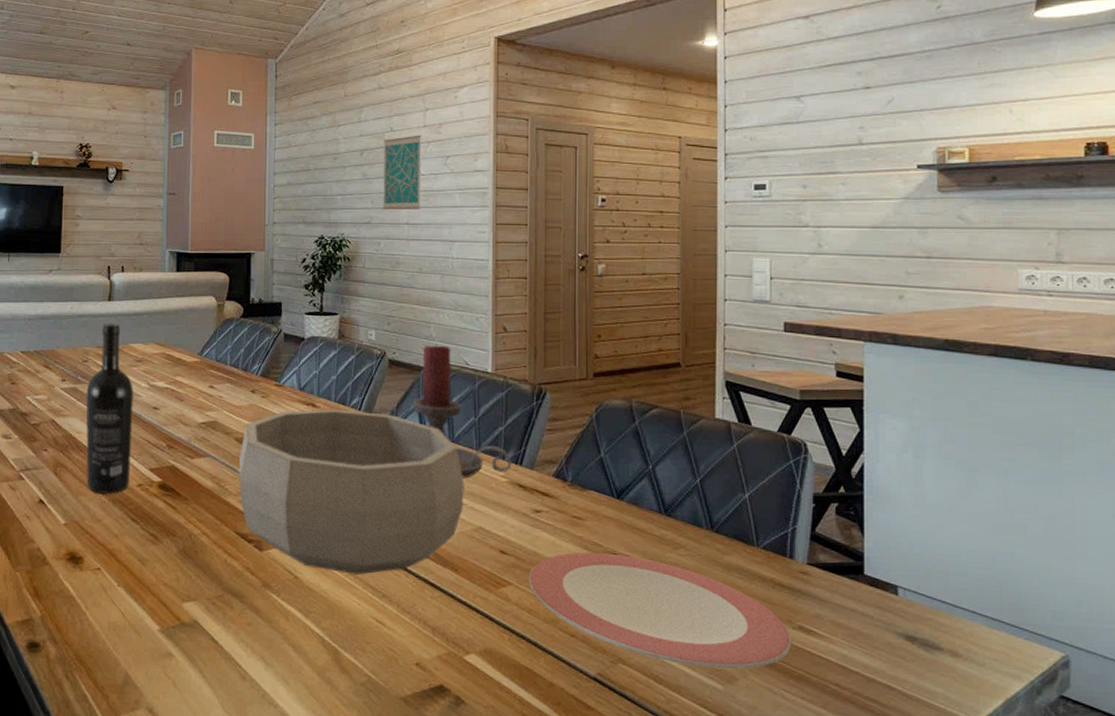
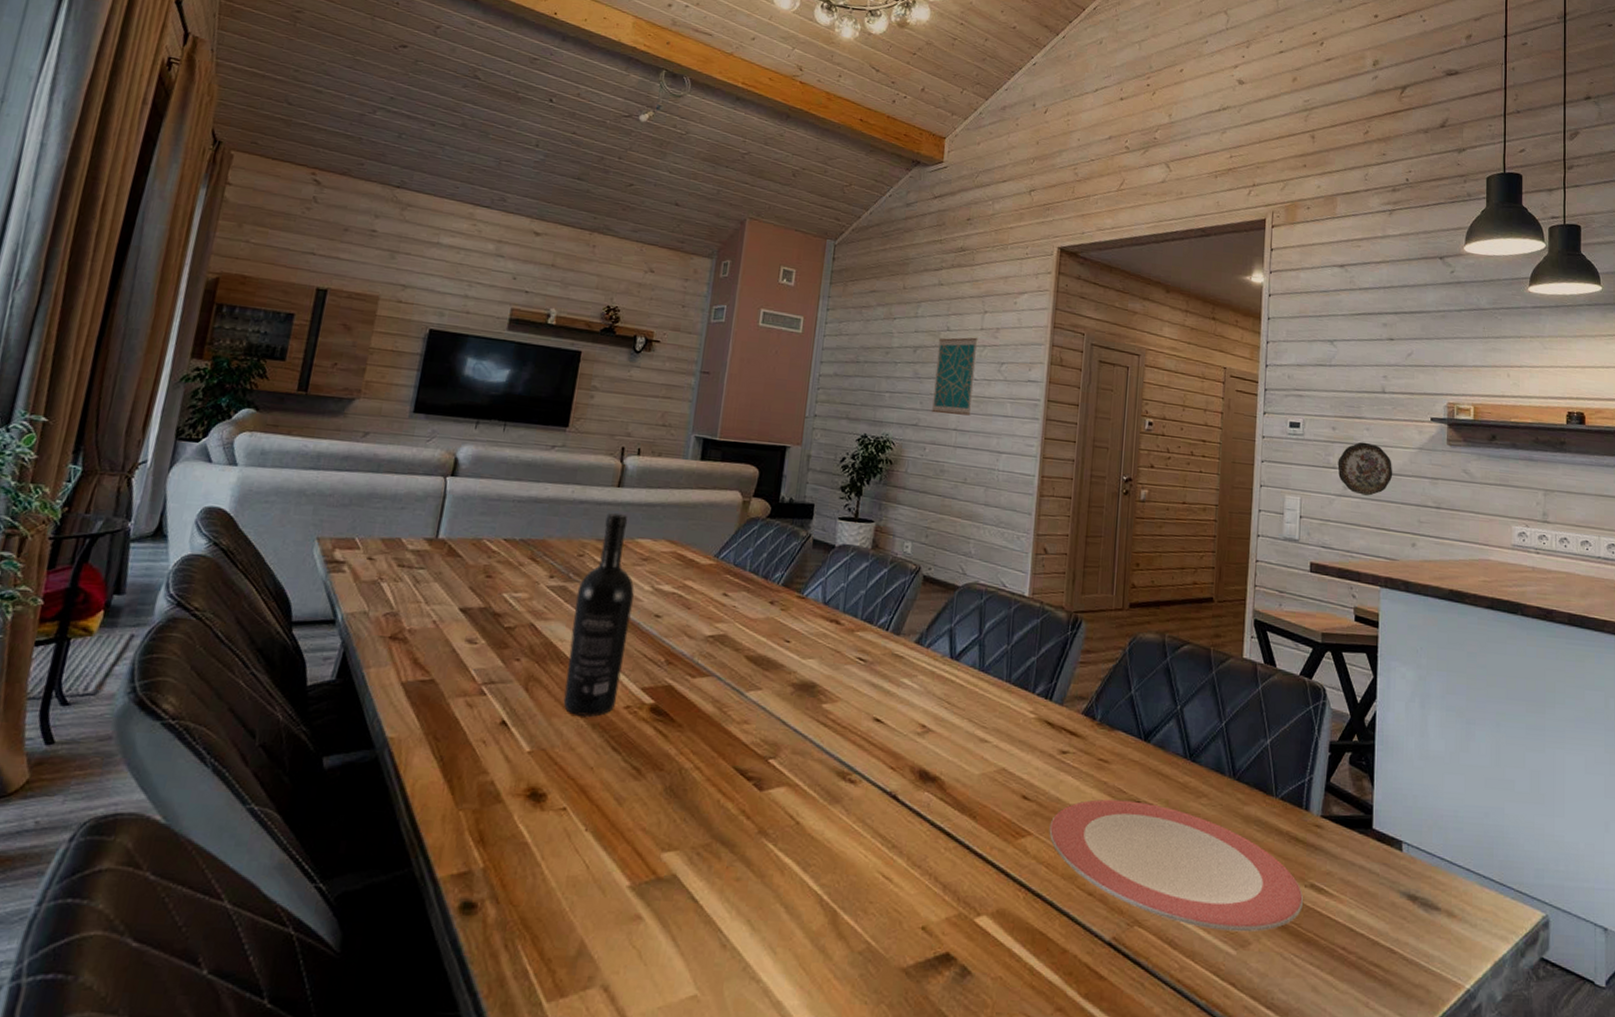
decorative bowl: present [239,409,465,575] -> none [743,627,991,821]
candle holder: present [413,344,512,478] -> none [944,561,1042,713]
decorative plate: none [810,197,875,251] -> present [1337,441,1393,496]

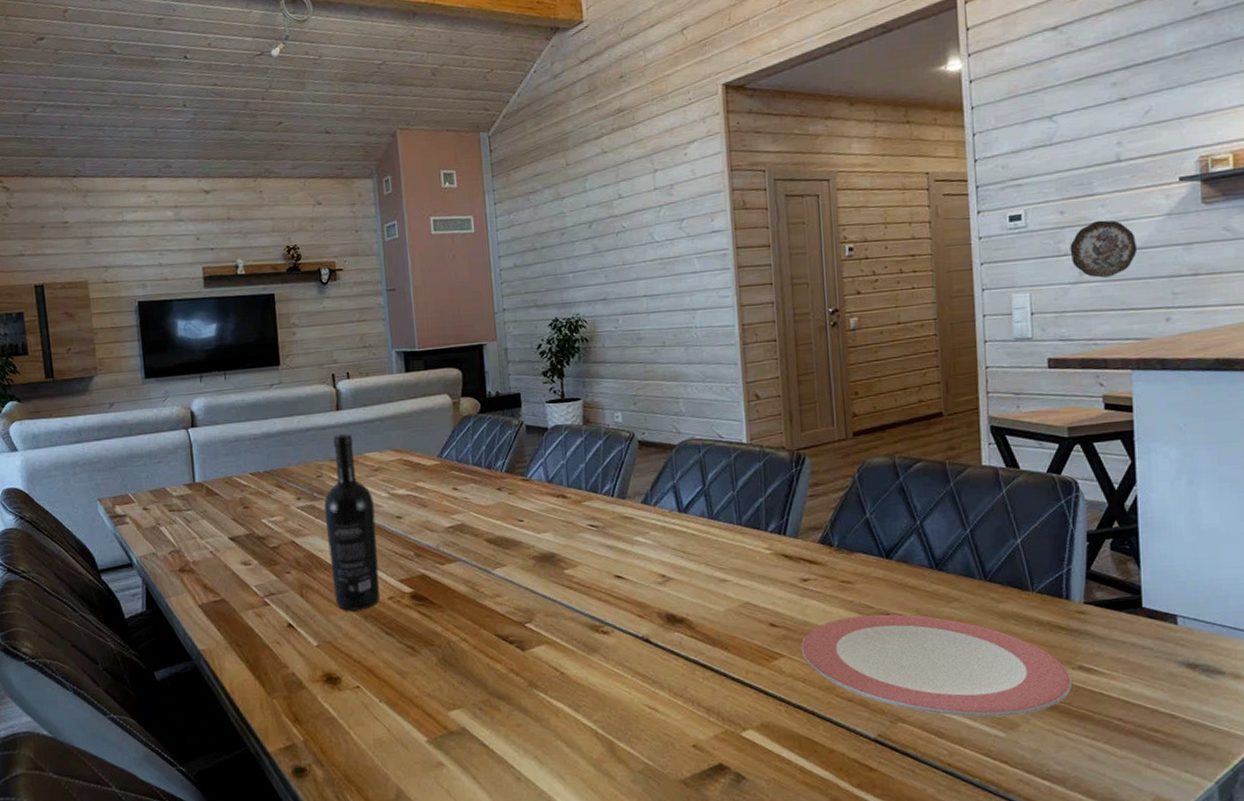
wall art: present [932,337,978,416] -> none [613,199,659,284]

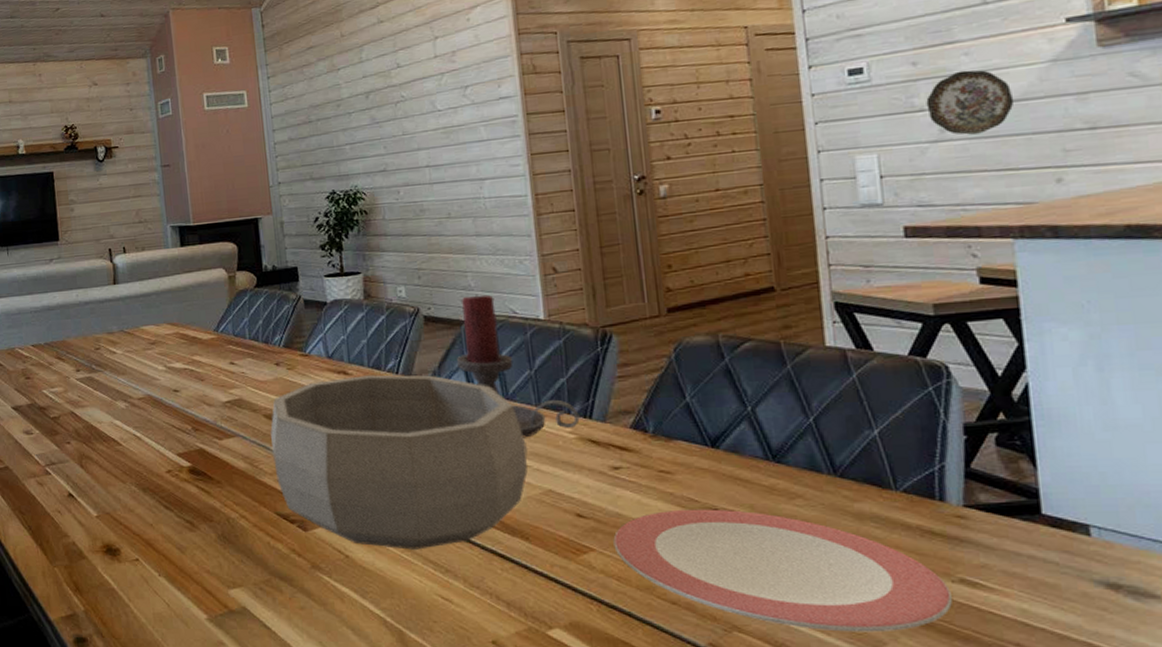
wine bottle: present [324,433,381,611] -> none [102,306,159,483]
decorative bowl: none [491,497,729,664] -> present [270,374,528,550]
candle holder: none [668,419,775,555] -> present [457,294,580,438]

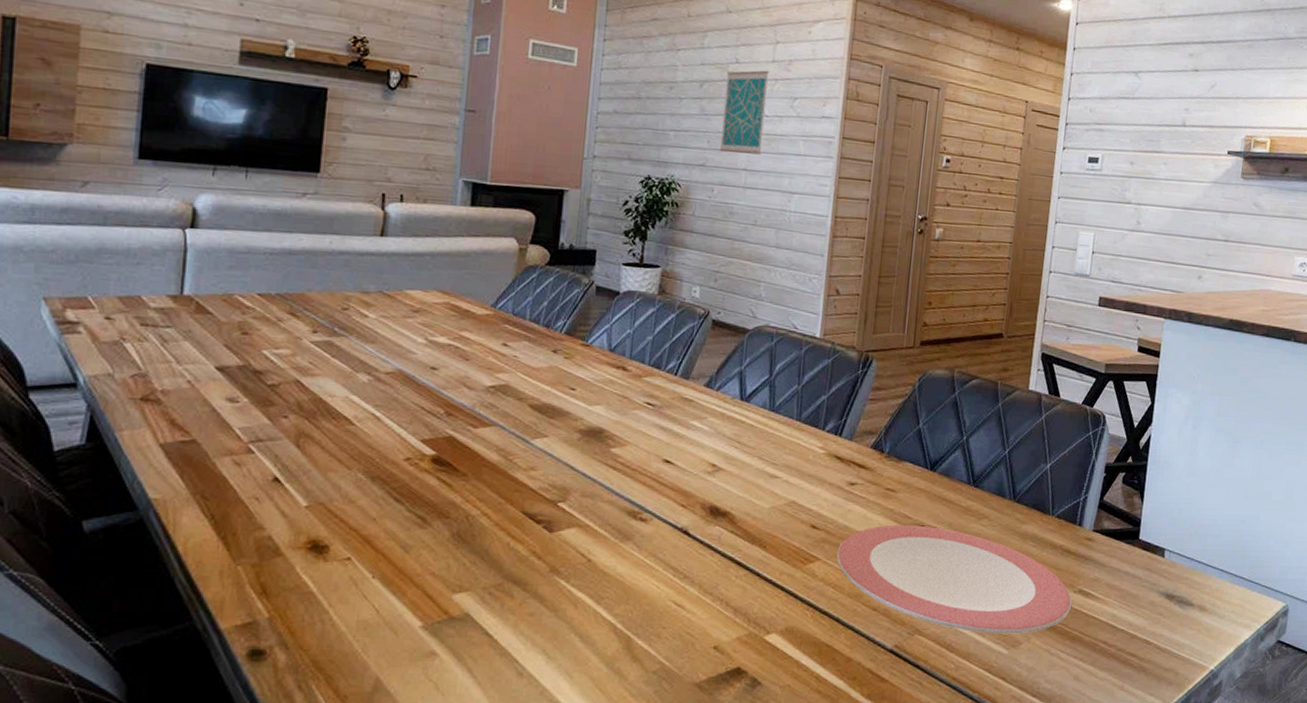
decorative bowl: present [270,374,528,550] -> none [530,373,781,555]
wall art: none [391,67,442,155] -> present [720,70,770,155]
candle holder: present [457,294,580,438] -> none [734,304,832,450]
decorative plate: present [926,70,1015,135] -> none [1132,176,1186,230]

